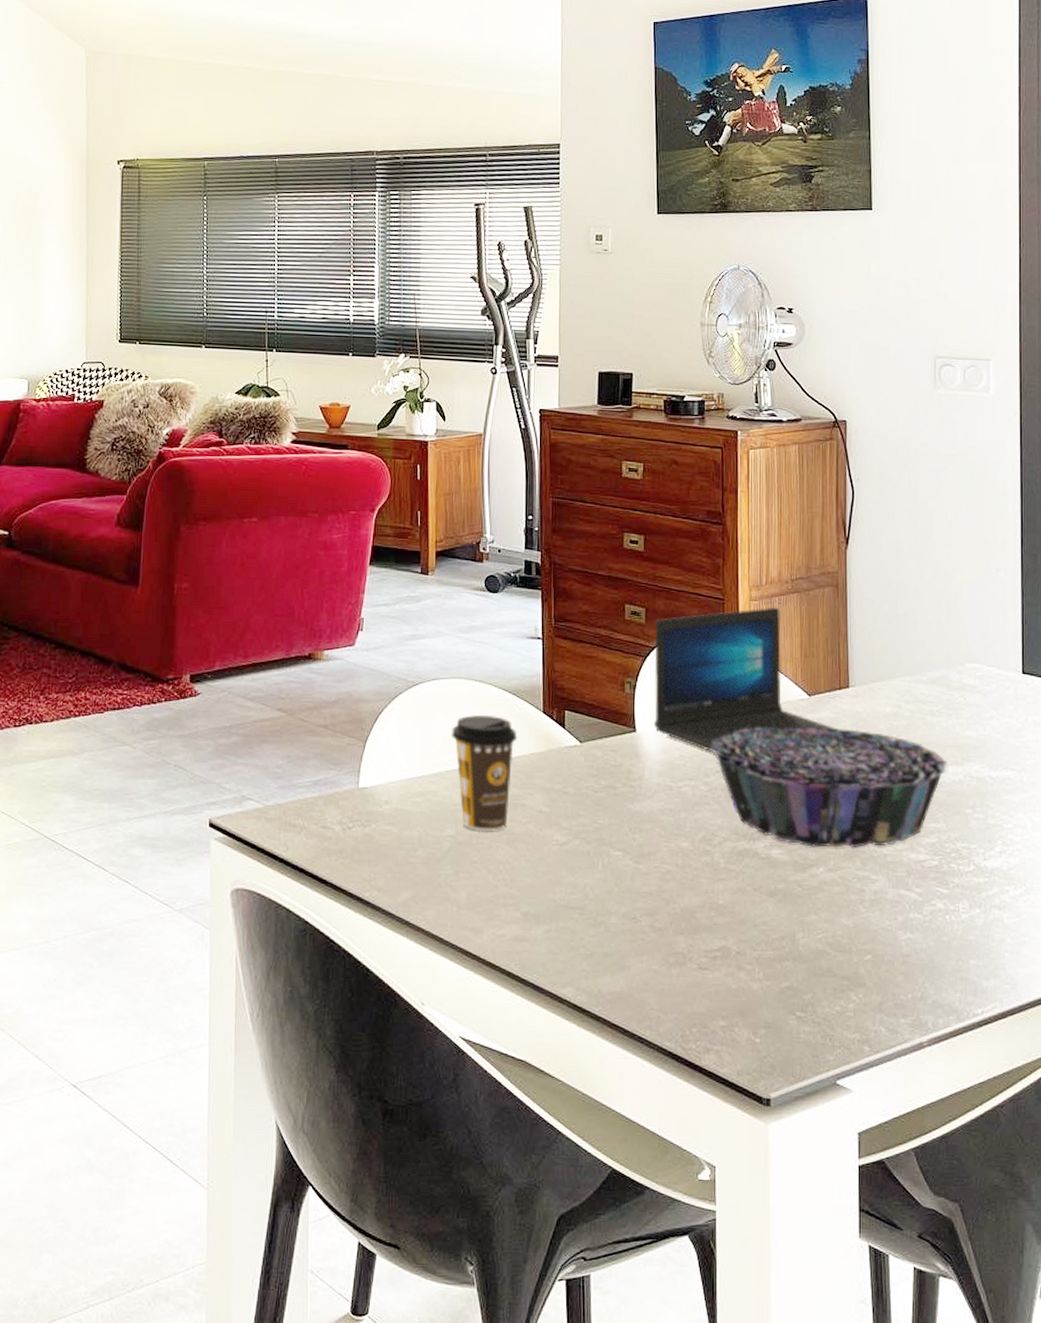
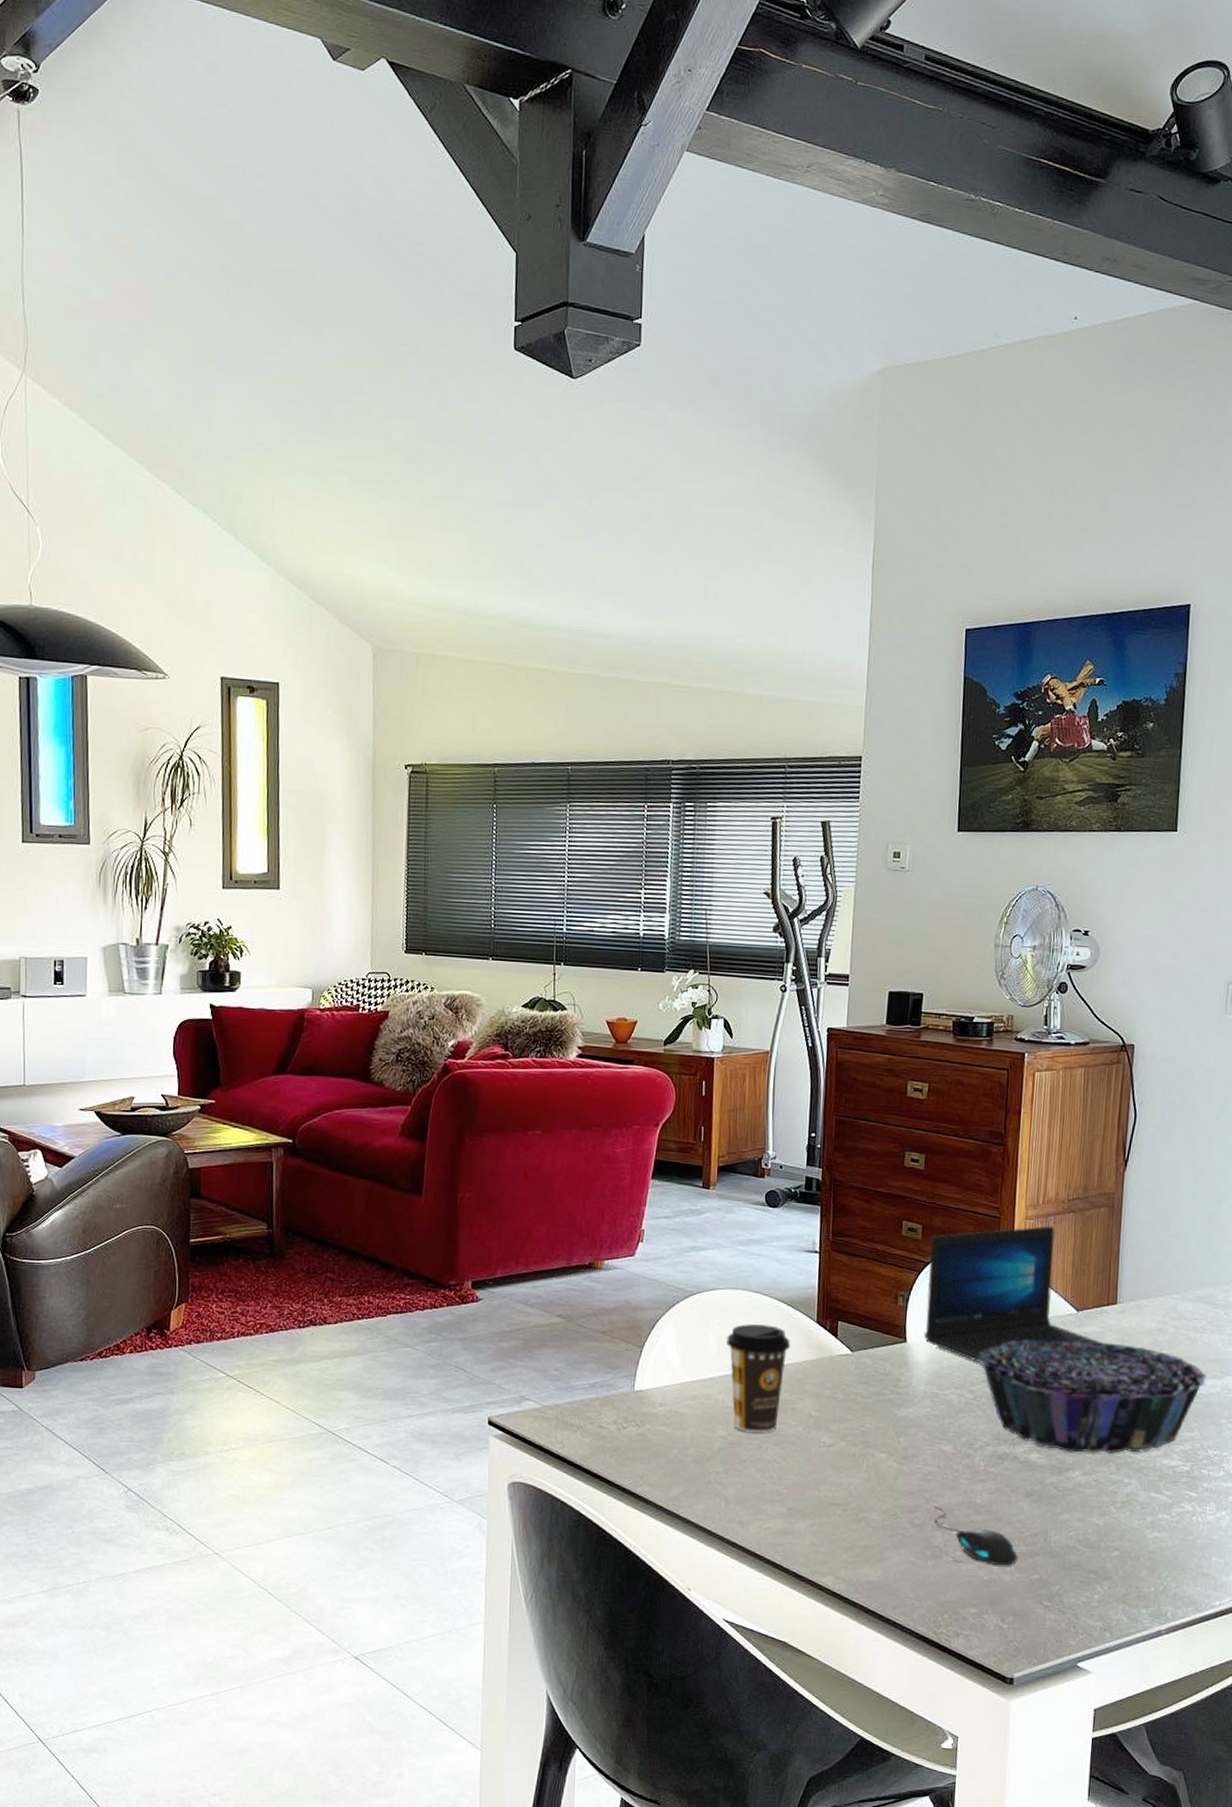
mouse: none [674,907,766,973] -> present [933,1505,1018,1566]

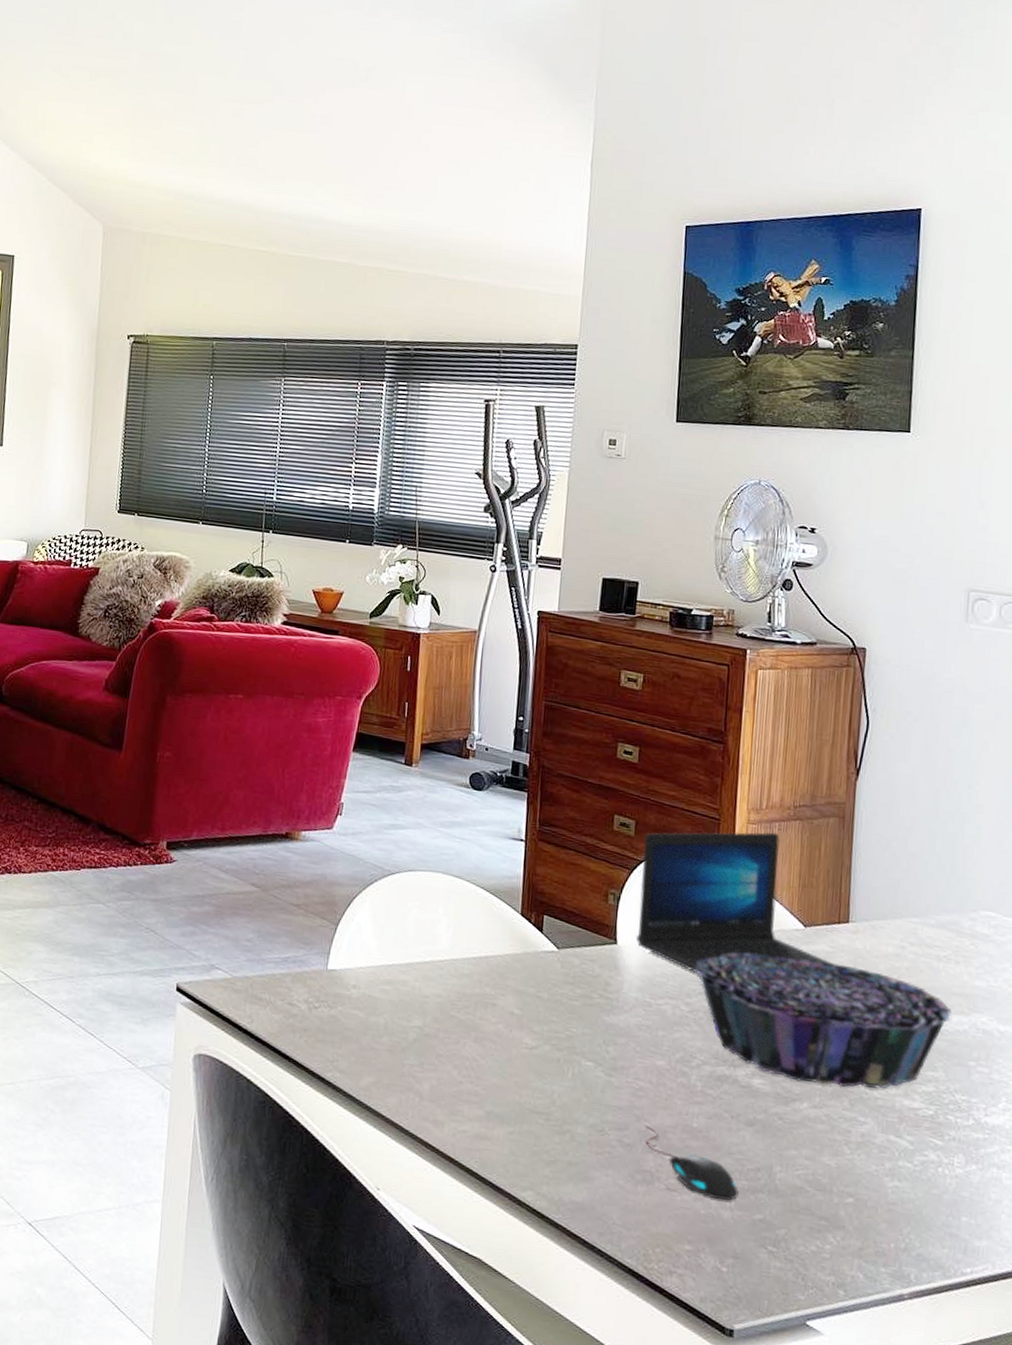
coffee cup: present [725,1324,791,1433] -> none [424,909,493,1027]

